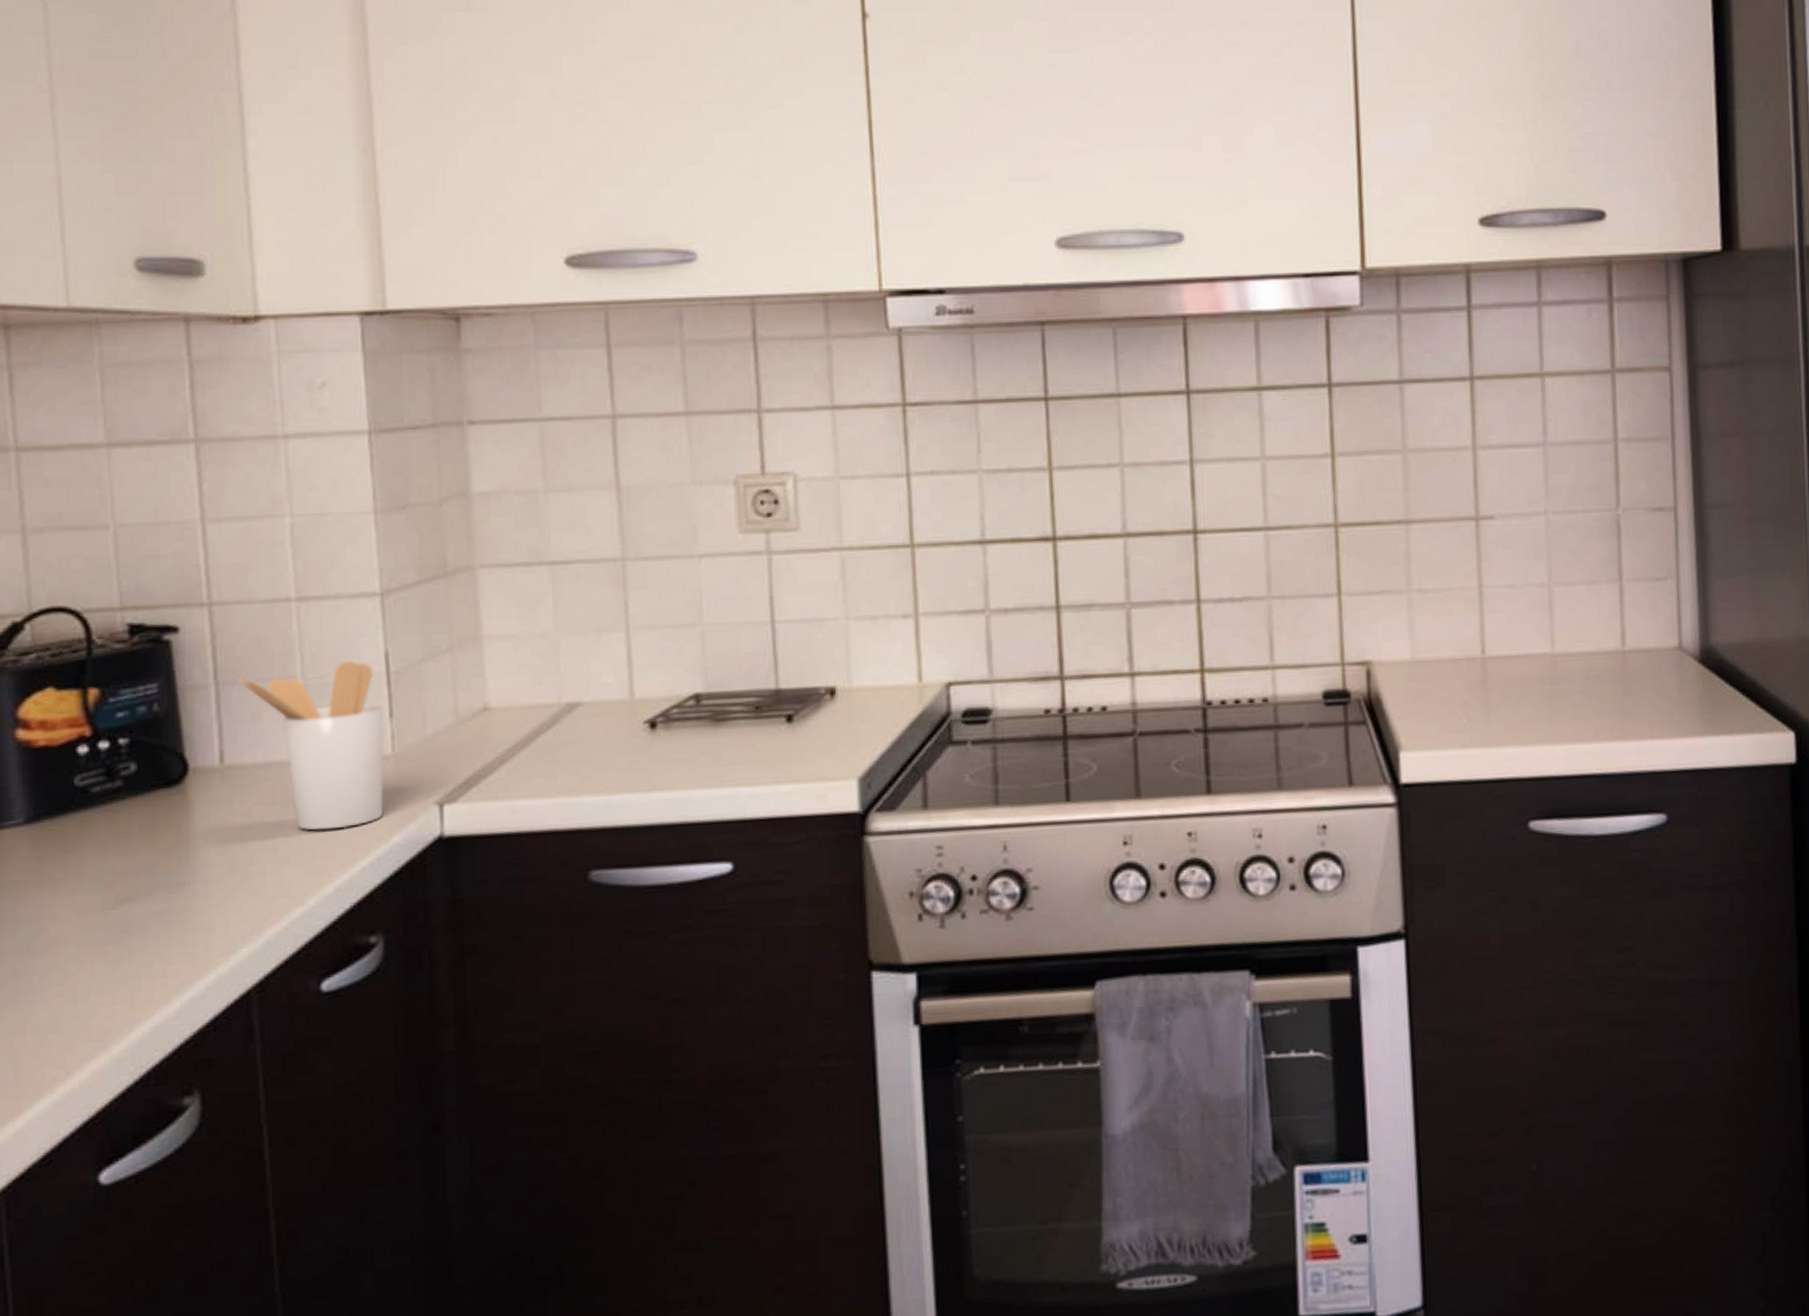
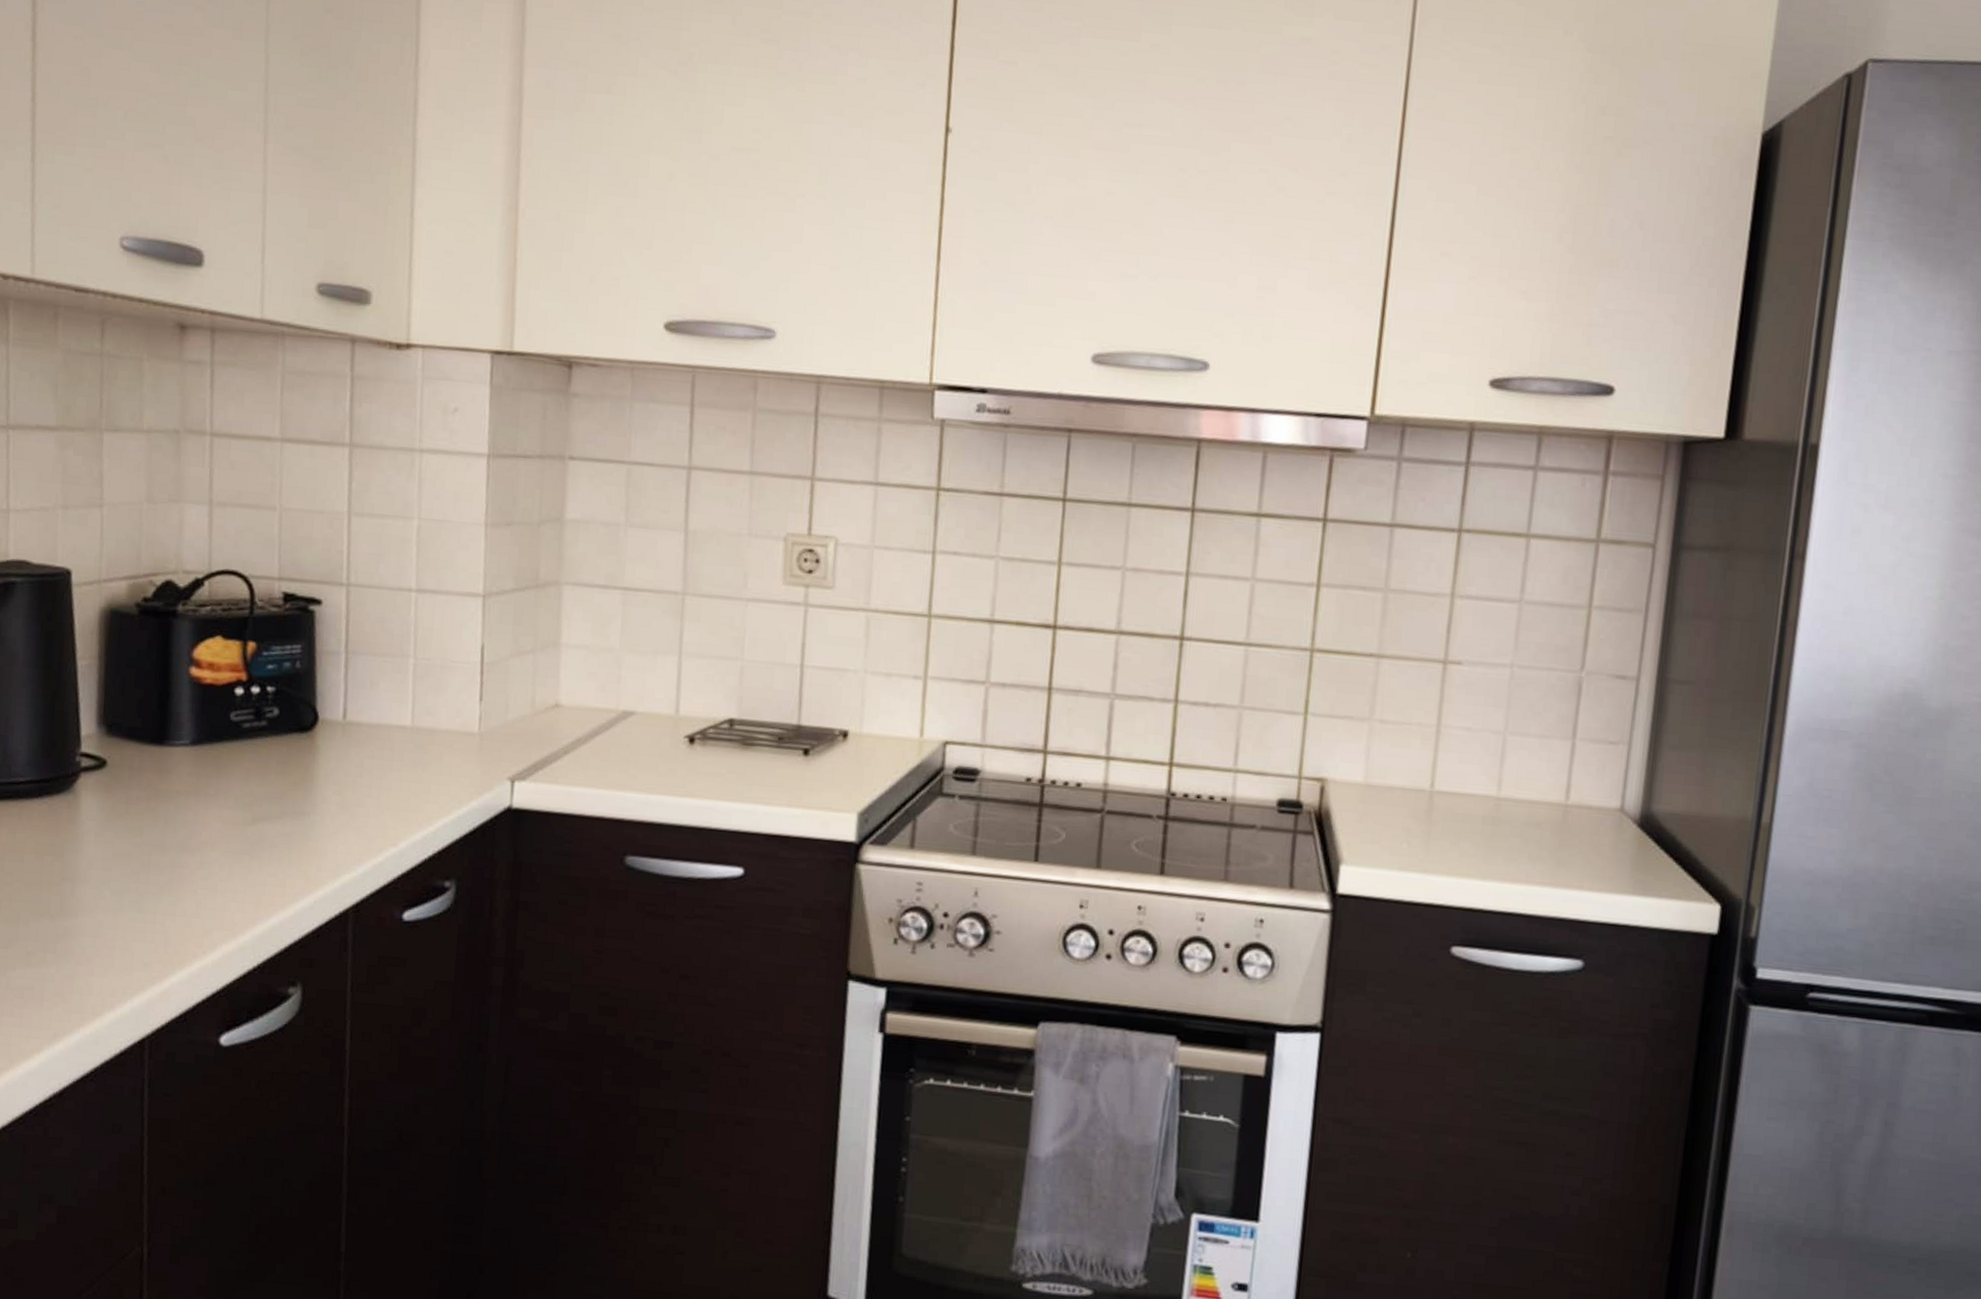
utensil holder: present [237,661,385,831] -> none [363,648,476,789]

